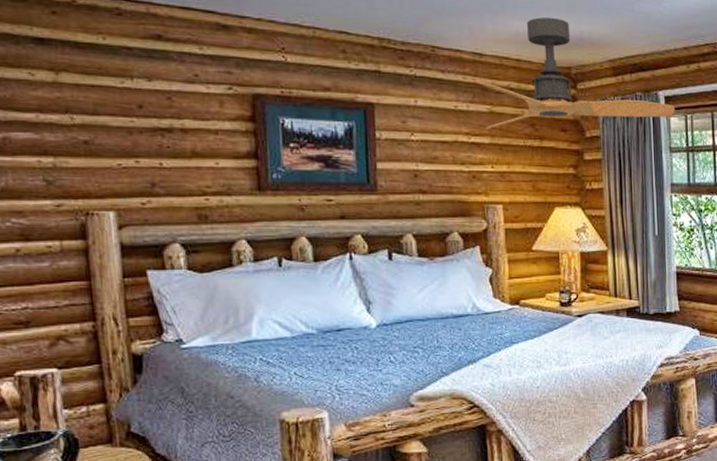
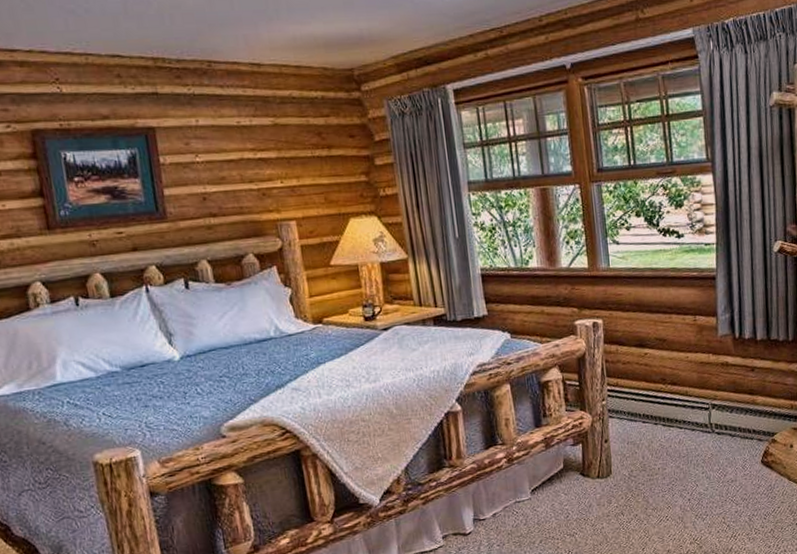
ceiling fan: present [477,17,675,129] -> none [257,18,465,142]

